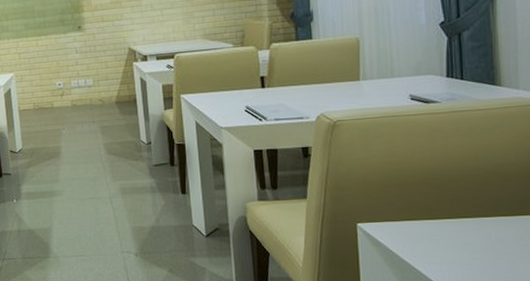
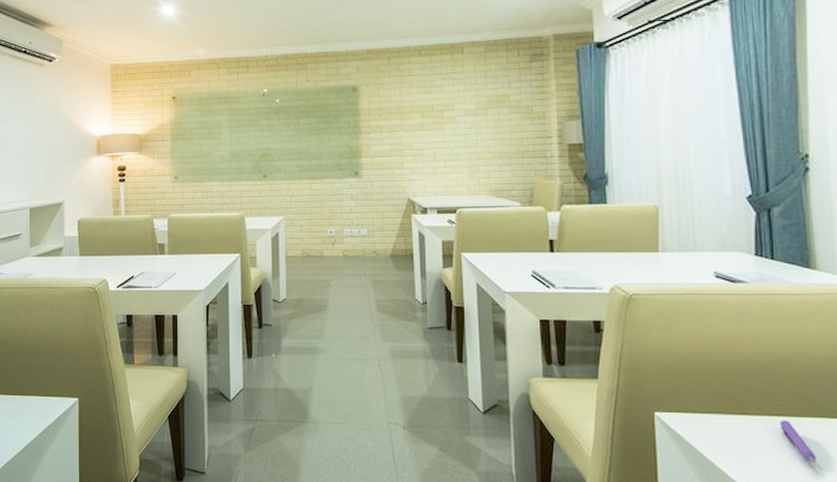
pen: none [466,221,497,256] -> present [780,420,817,464]

